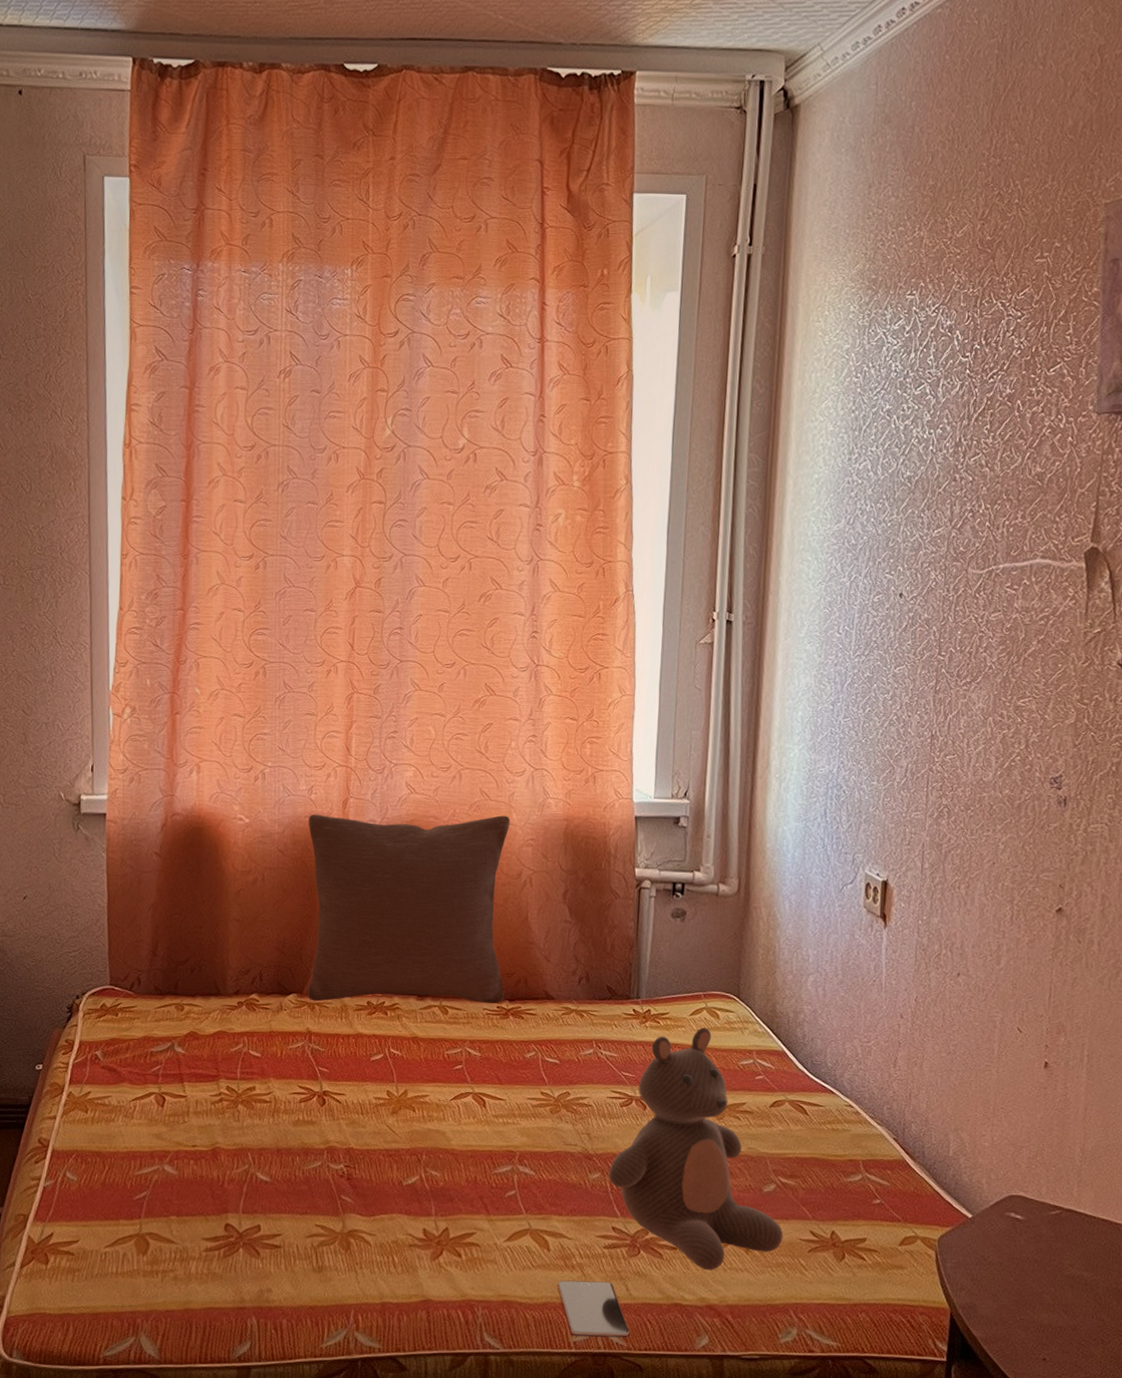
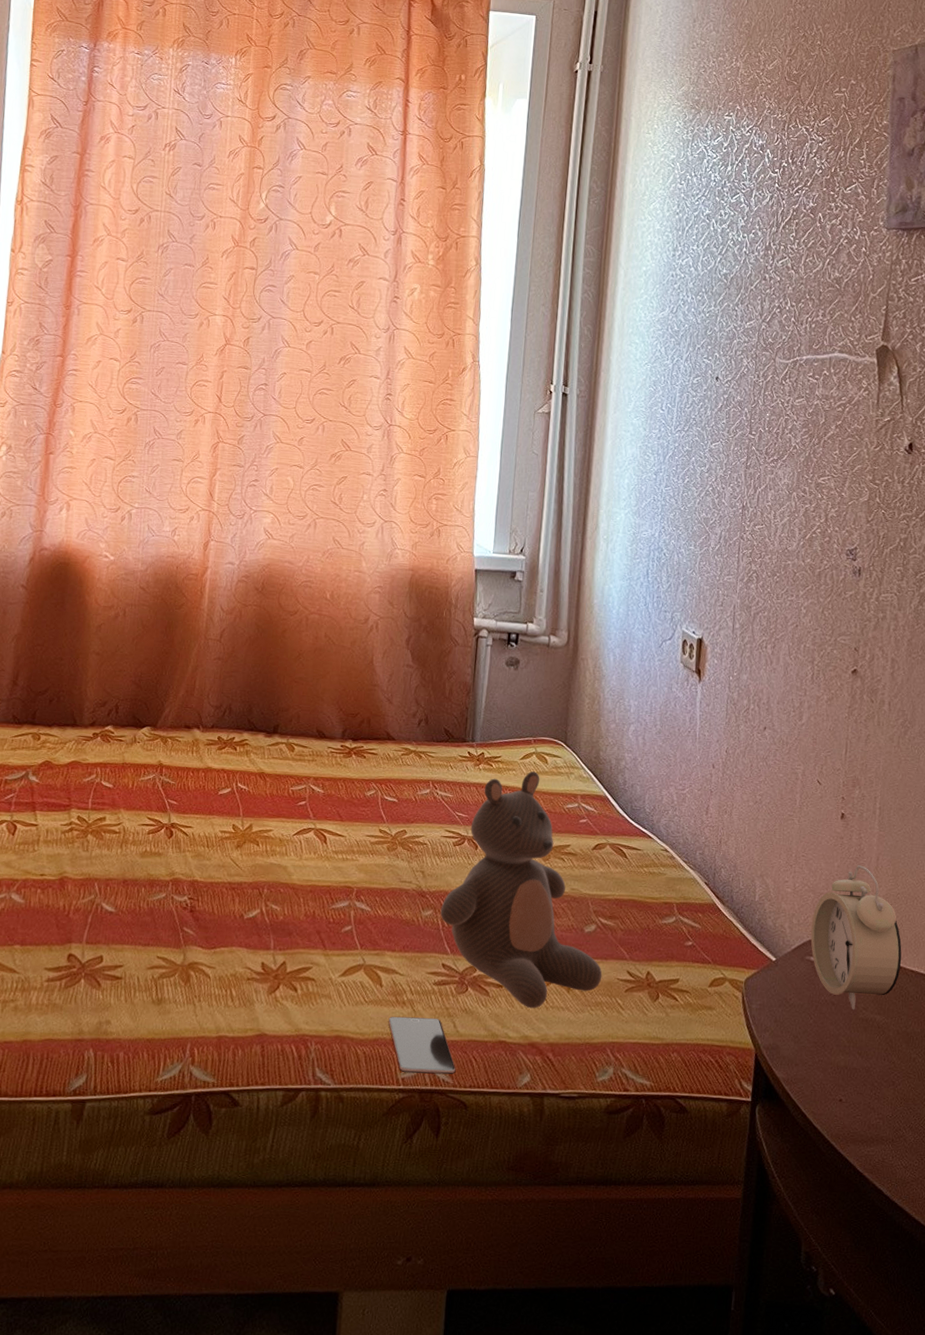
pillow: present [308,814,511,1003] -> none [161,554,360,742]
alarm clock: none [1010,1116,1113,1266] -> present [810,865,902,1010]

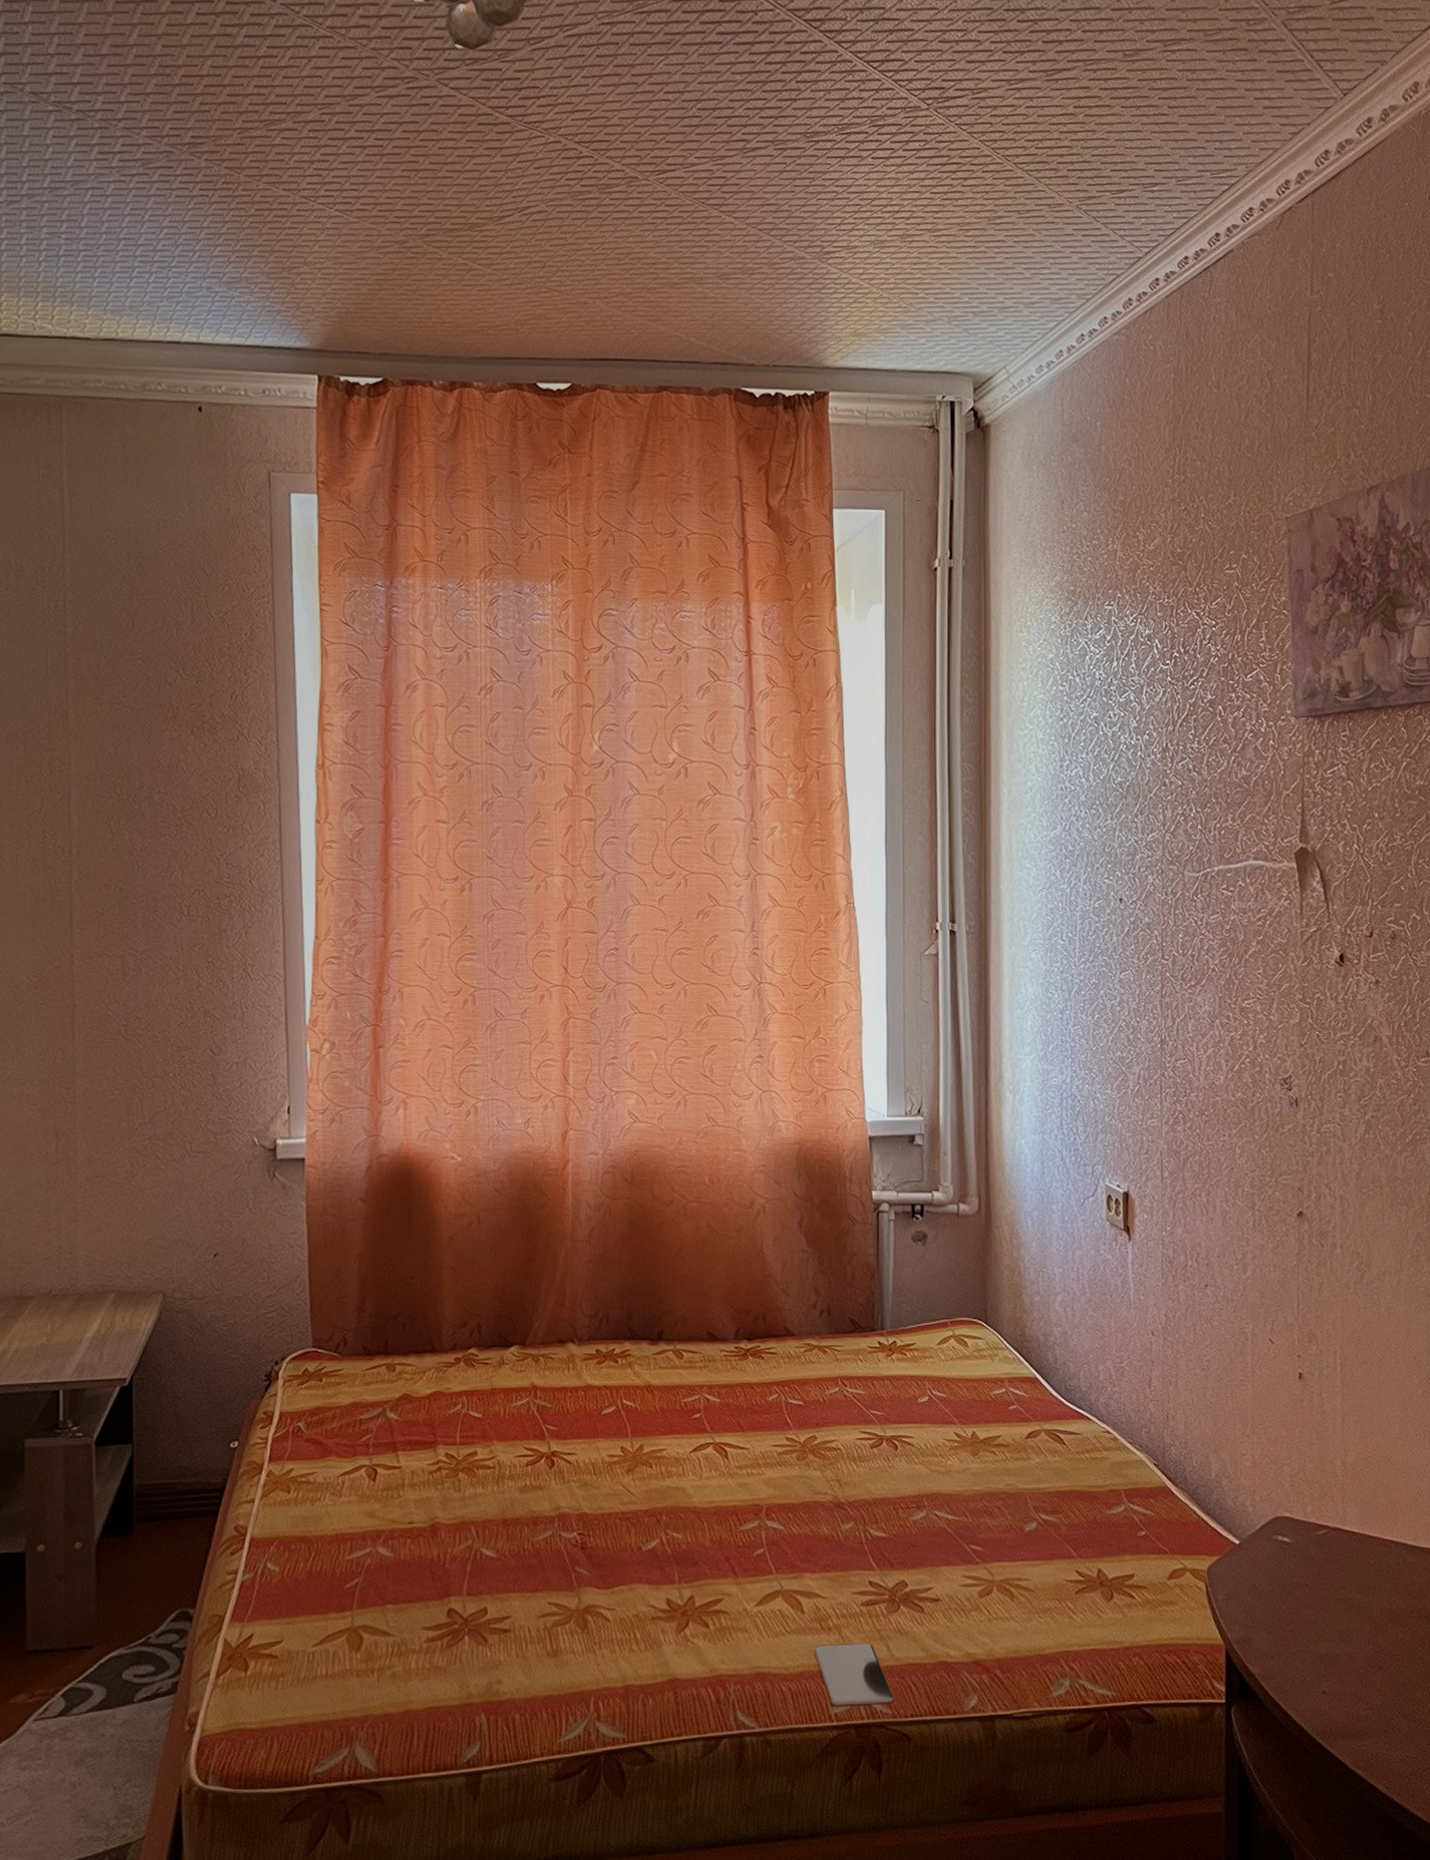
teddy bear: present [440,771,602,1009] -> none [862,1357,1049,1622]
alarm clock: present [810,865,902,1010] -> none [1275,1429,1379,1590]

